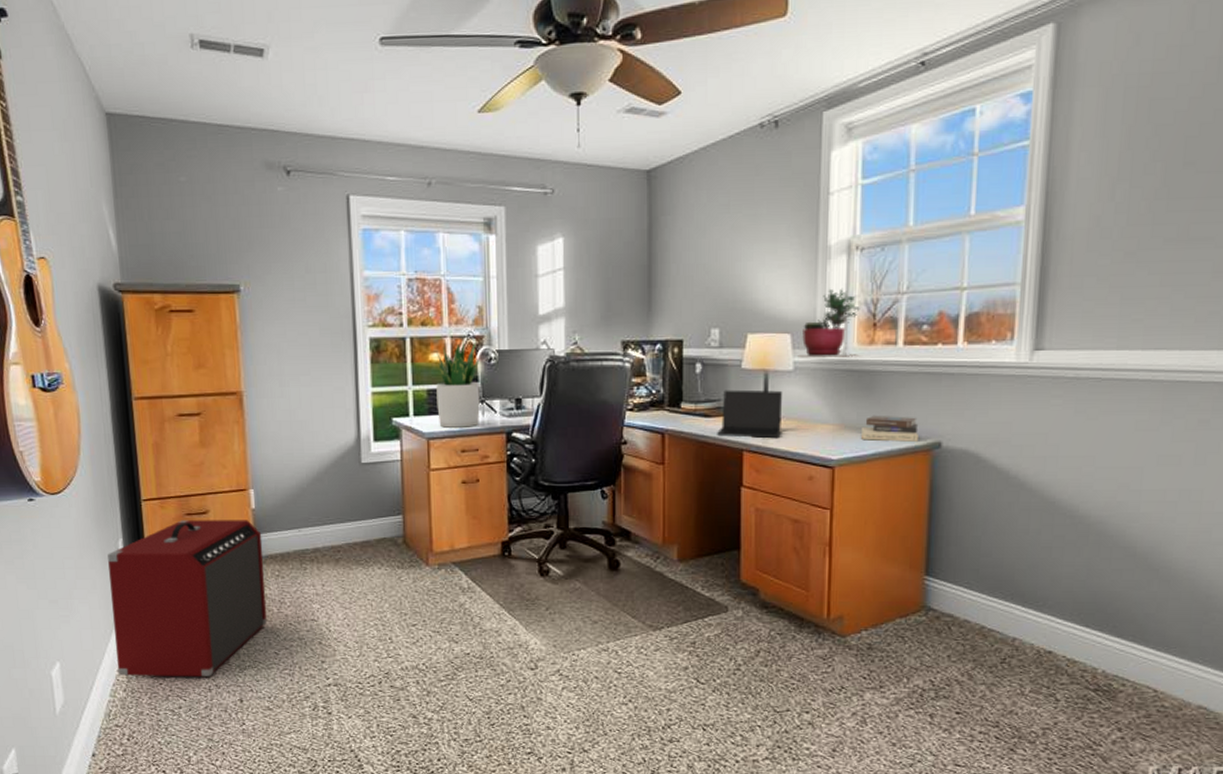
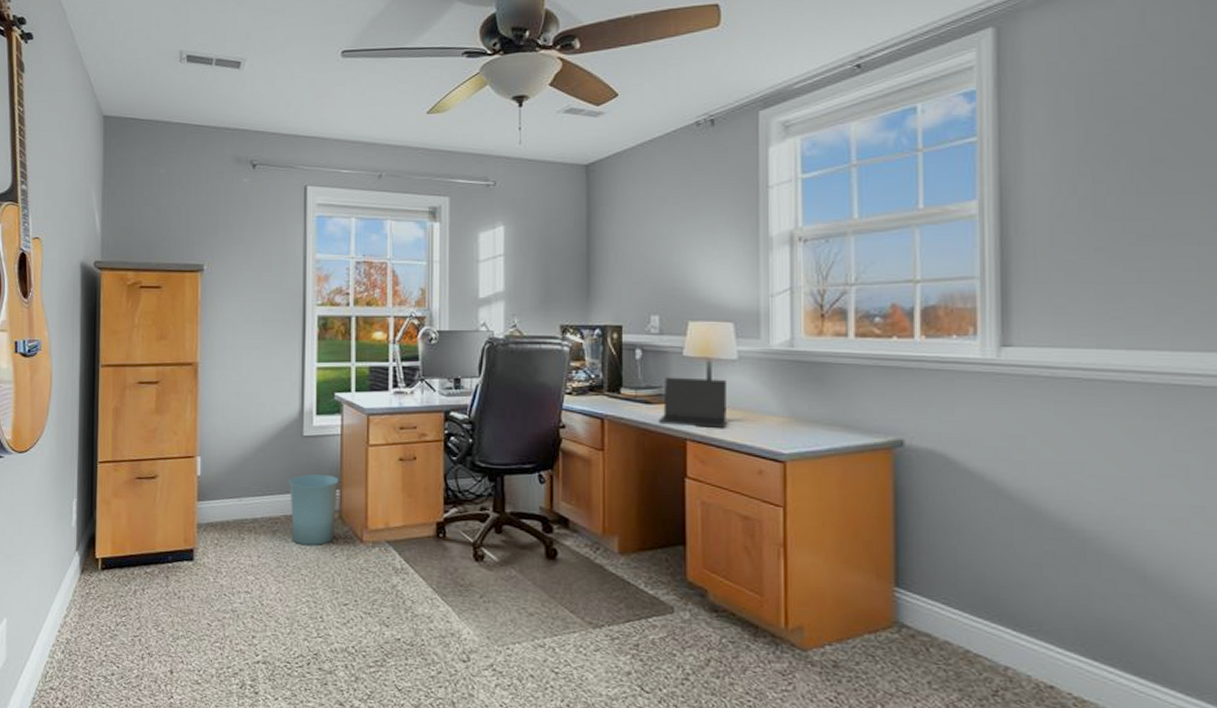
amplifier: present [108,520,268,678] -> none [58,483,205,645]
waste bin: none [349,500,401,572] -> present [289,474,339,546]
planter: present [436,340,480,428] -> none [378,320,421,405]
succulent plant: present [797,288,862,358] -> none [741,278,810,348]
books: present [860,415,919,442] -> none [813,408,877,438]

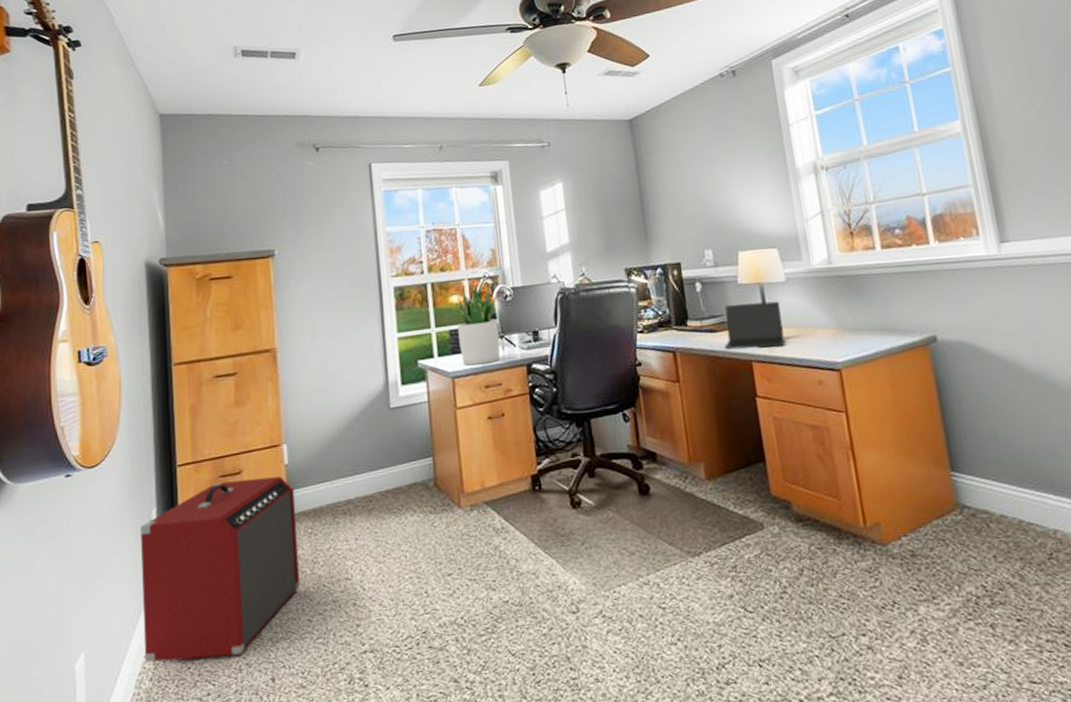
amplifier: none [58,483,205,645] -> present [141,476,301,663]
waste bin: present [289,474,339,546] -> none [380,443,432,520]
planter: none [378,320,421,405] -> present [456,281,500,366]

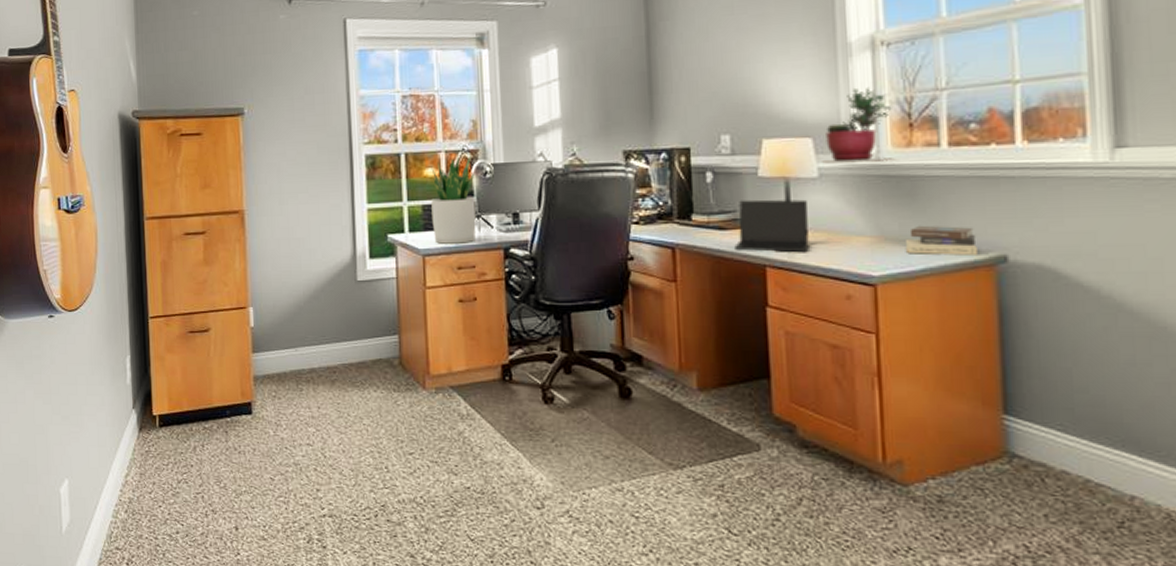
amplifier: present [141,476,301,663] -> none [116,338,264,502]
succulent plant: none [787,203,846,269] -> present [822,86,898,164]
books: none [858,314,914,341] -> present [904,225,977,256]

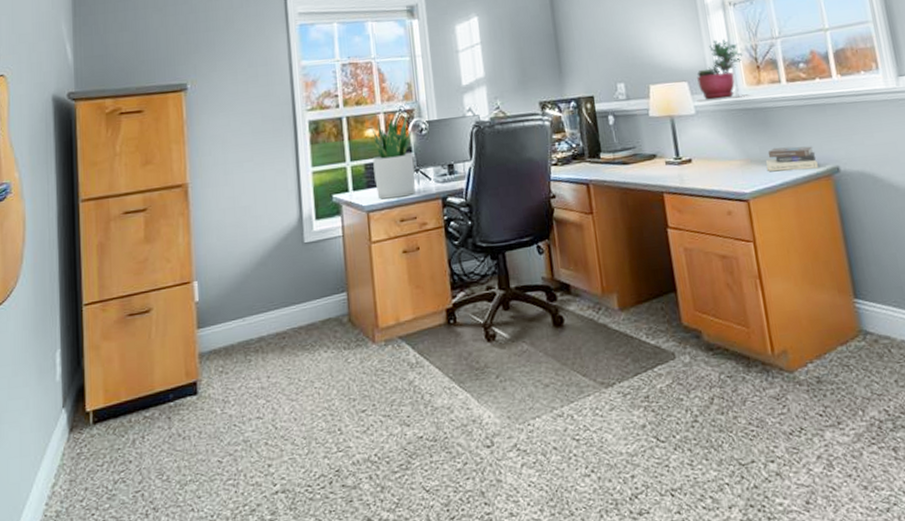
laptop: present [734,199,809,253] -> none [637,133,695,182]

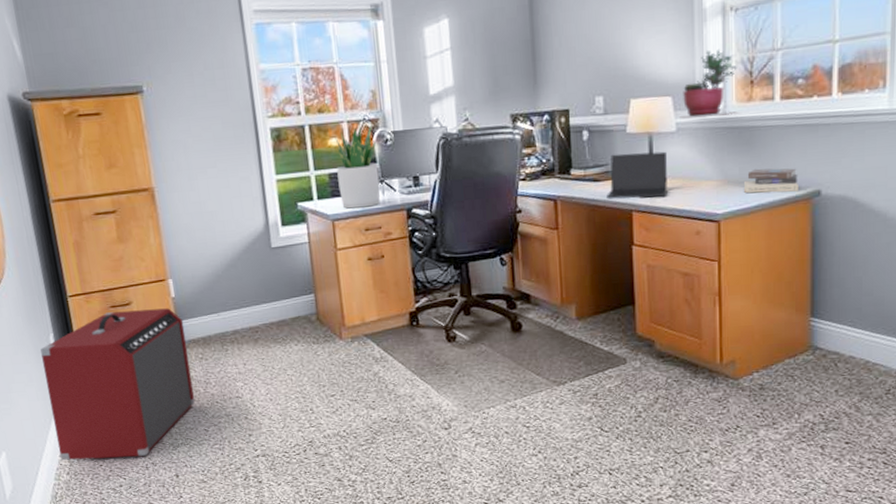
amplifier: none [44,314,211,511] -> present [40,308,196,461]
laptop: none [637,133,695,182] -> present [607,151,667,199]

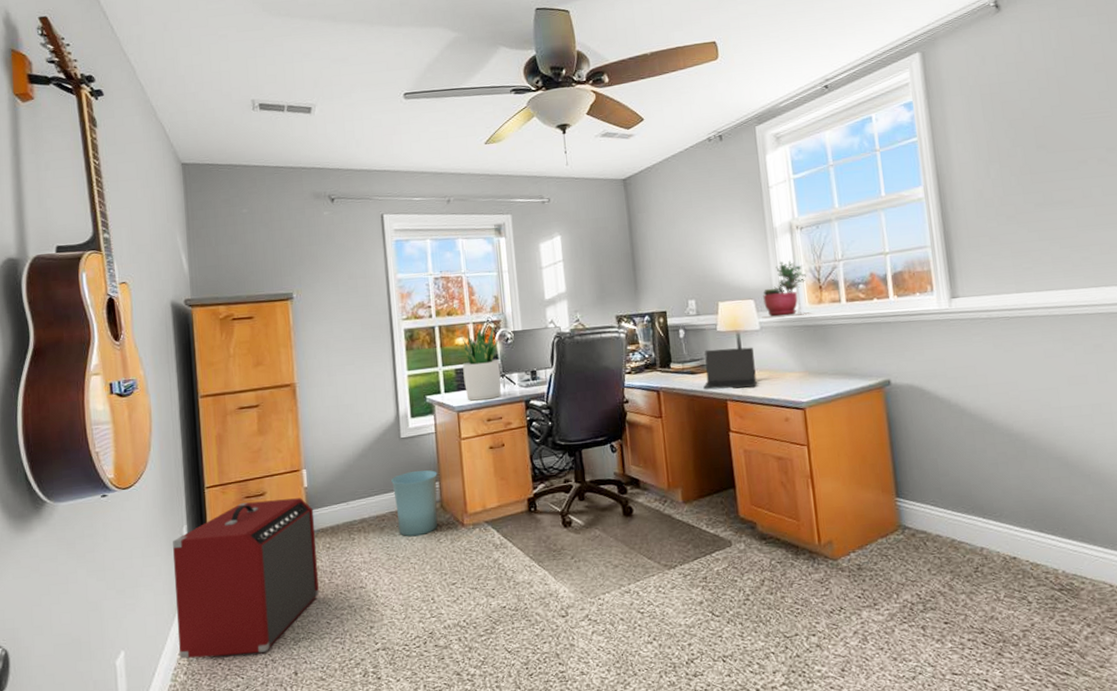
waste bin: none [263,281,315,349] -> present [391,470,438,537]
books: present [743,168,798,194] -> none [822,360,871,384]

